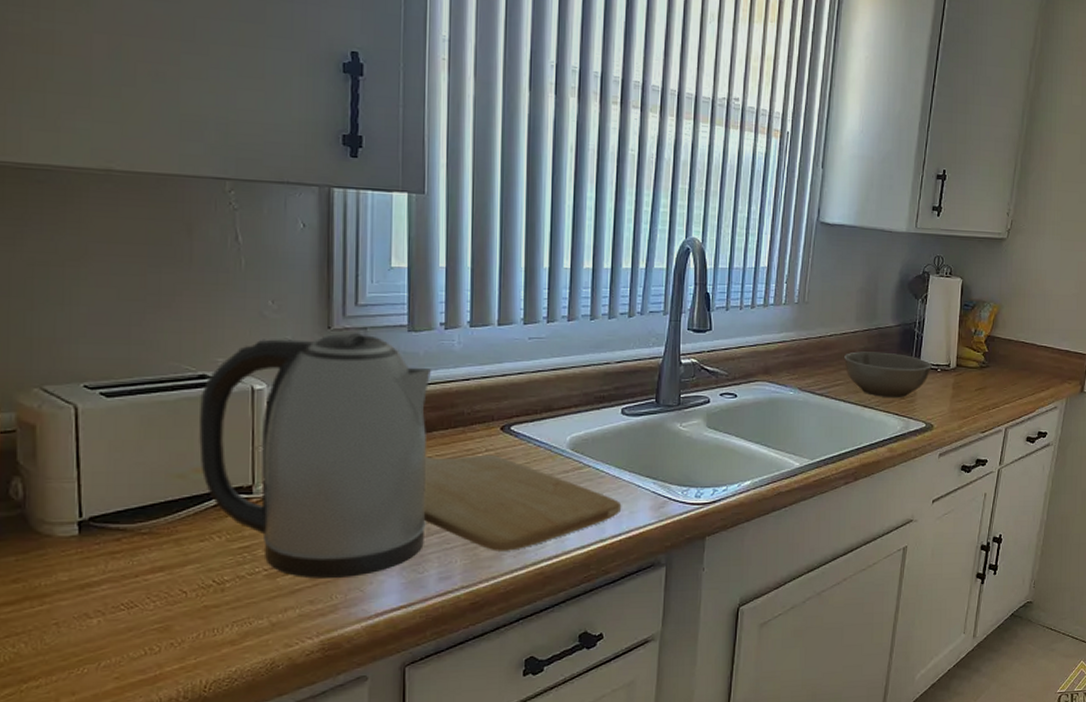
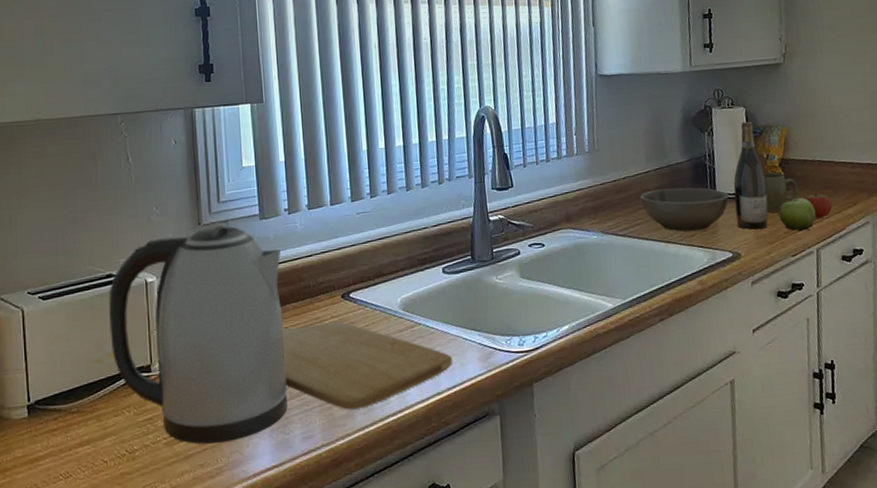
wine bottle: none [934,293,970,403] -> present [733,121,768,230]
mug: none [966,347,999,388] -> present [764,172,798,213]
fruit: none [976,375,1011,409] -> present [778,198,817,231]
tomato: none [1000,371,1027,398] -> present [800,191,833,218]

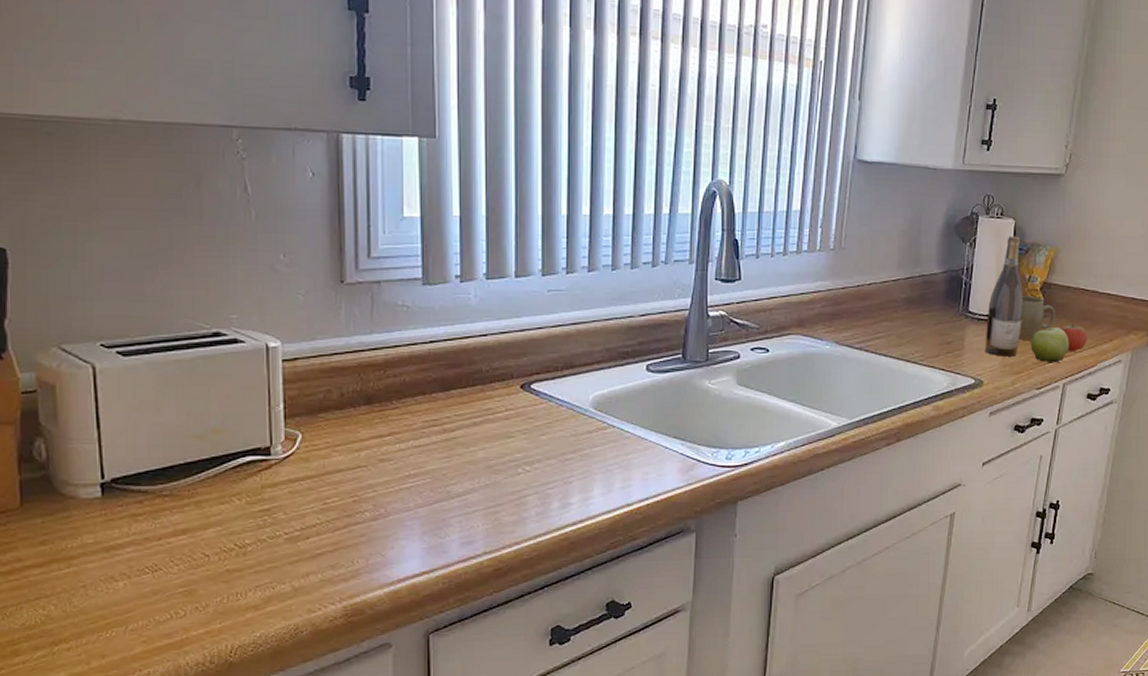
kettle: present [109,226,288,444] -> none [215,287,449,543]
chopping board: present [282,320,453,410] -> none [443,414,649,516]
bowl: present [640,187,729,232] -> none [885,301,981,352]

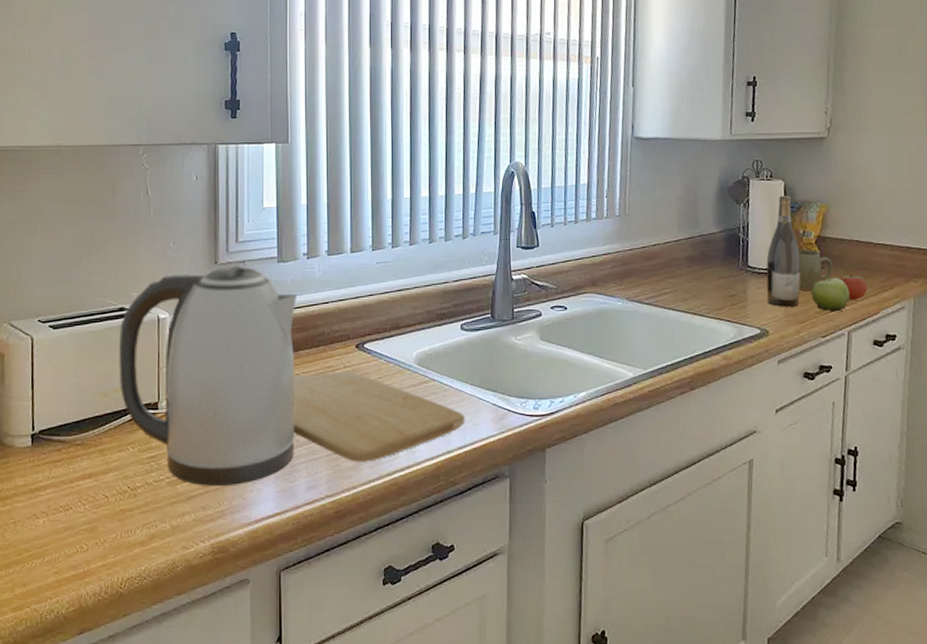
kettle: none [215,287,449,543] -> present [119,266,298,486]
chopping board: none [443,414,649,516] -> present [293,370,466,462]

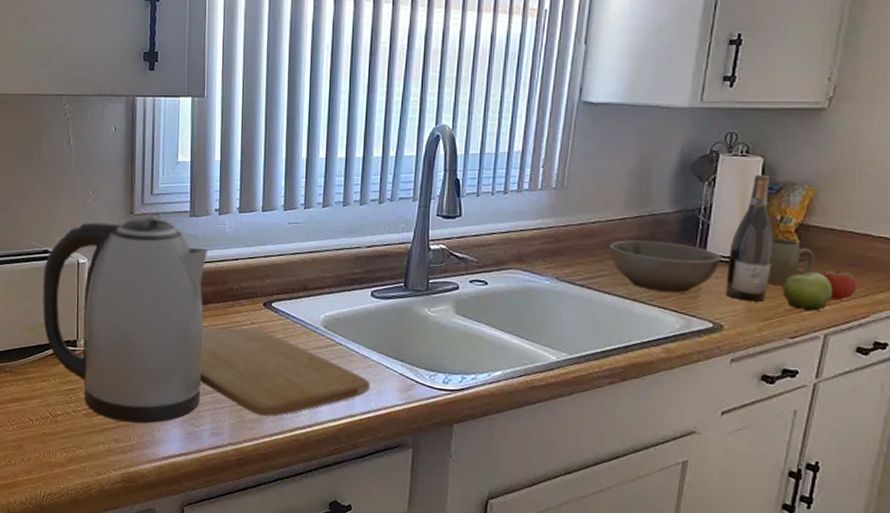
bowl: none [669,259,761,305] -> present [610,240,721,293]

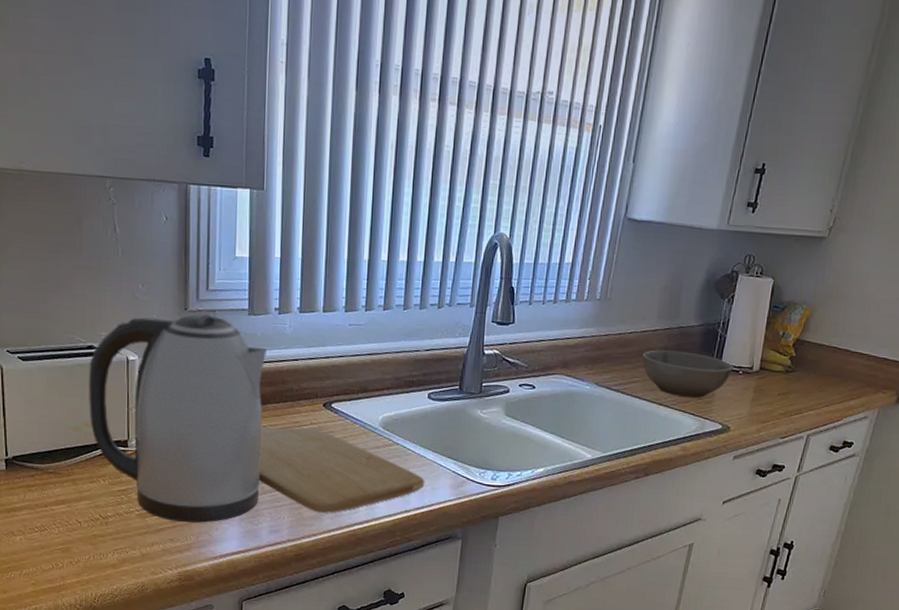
wine bottle: present [725,174,774,302] -> none [734,294,777,407]
mug: present [768,238,815,285] -> none [768,351,806,392]
fruit: present [782,271,833,311] -> none [778,380,817,415]
tomato: present [817,266,857,300] -> none [806,376,836,405]

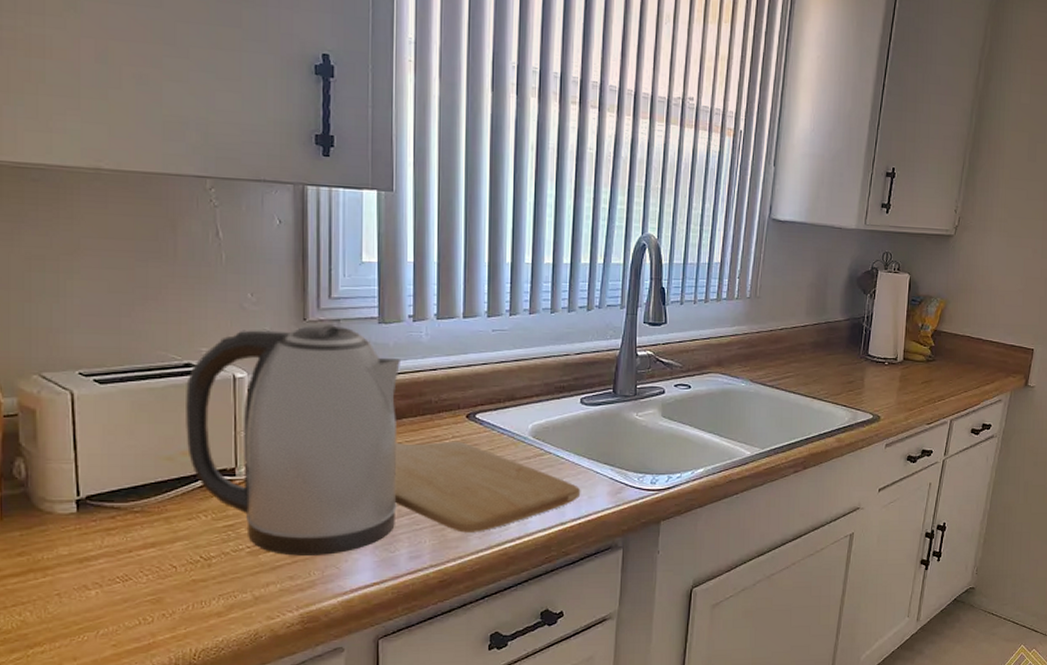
bowl: present [642,350,733,398] -> none [794,345,879,391]

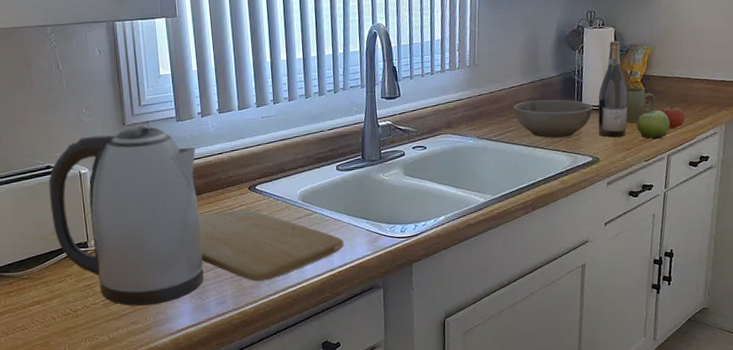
bowl: none [794,345,879,391] -> present [514,99,593,138]
wine bottle: none [882,288,917,395] -> present [598,40,628,138]
mug: none [912,342,945,381] -> present [626,87,656,123]
fruit: none [922,369,956,402] -> present [636,110,670,140]
tomato: none [946,364,972,391] -> present [658,104,685,129]

